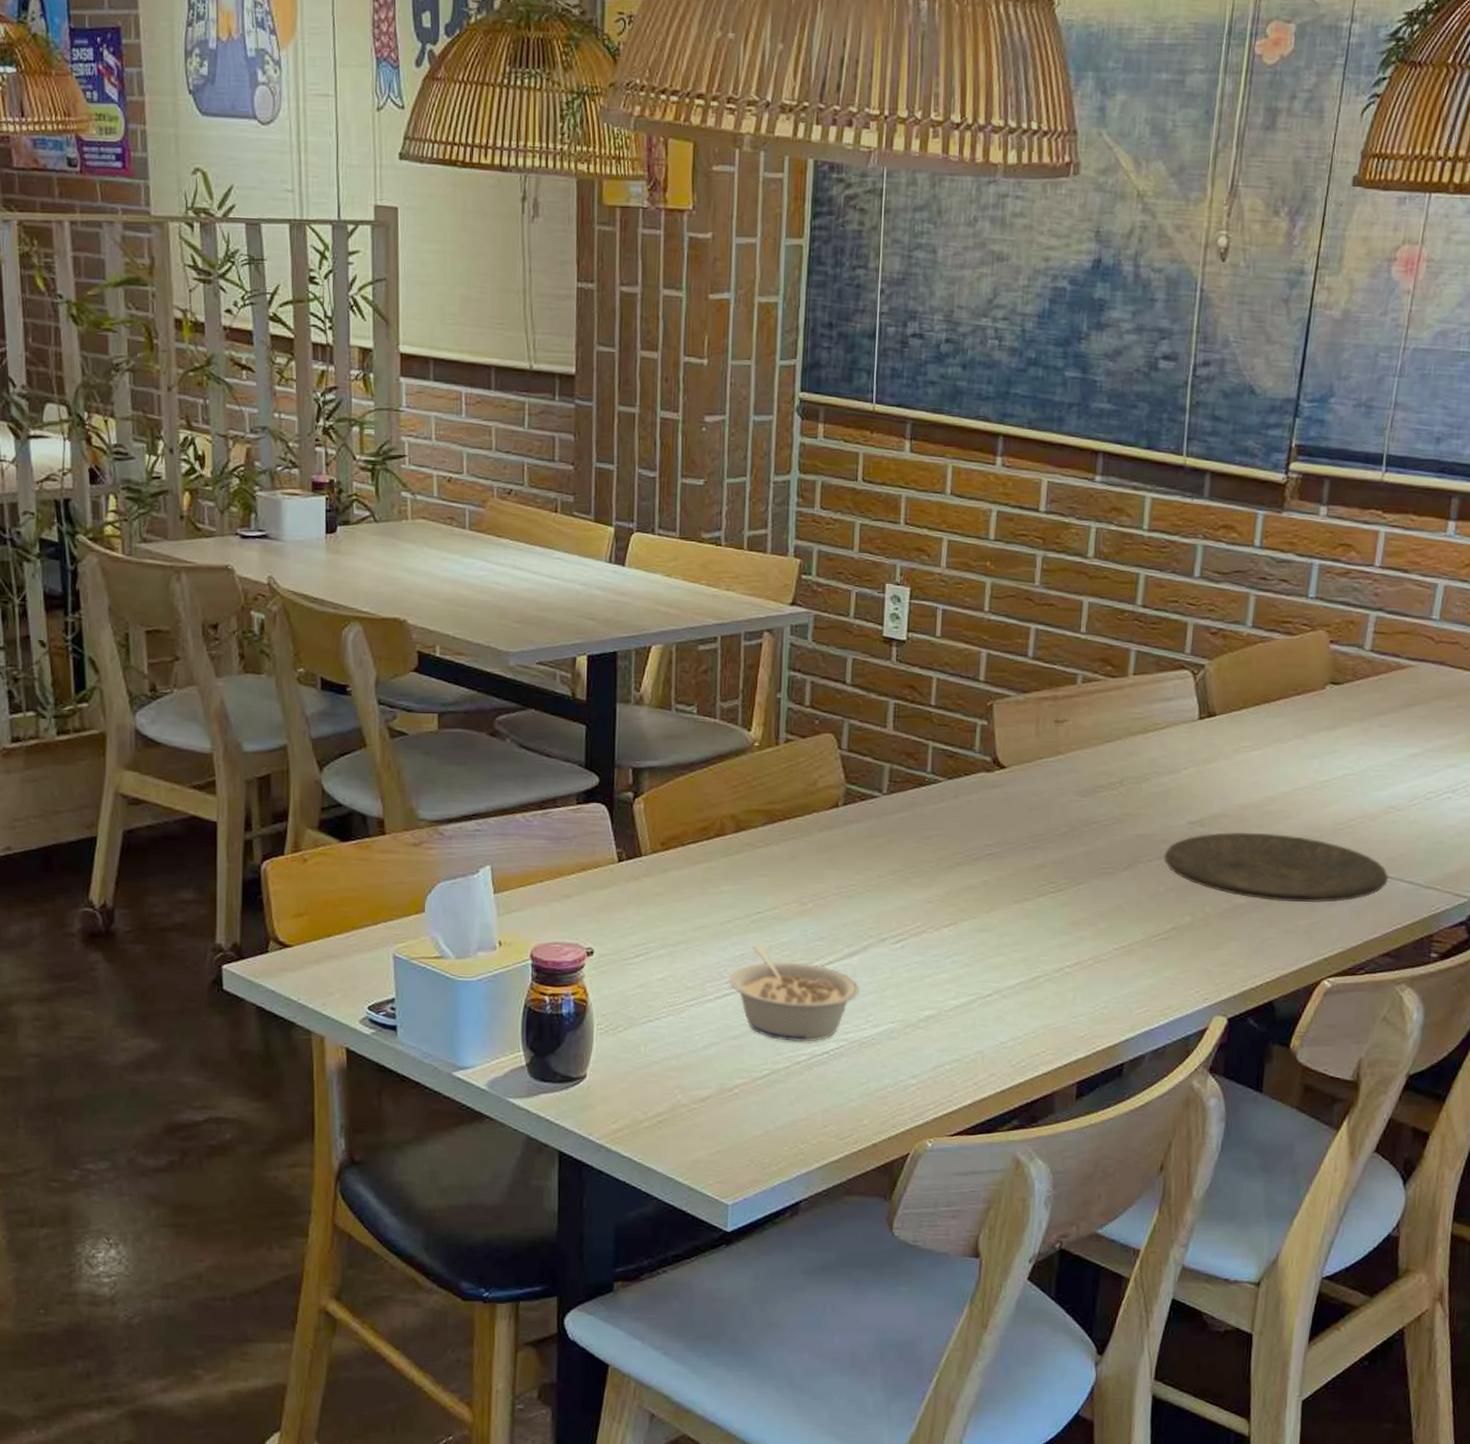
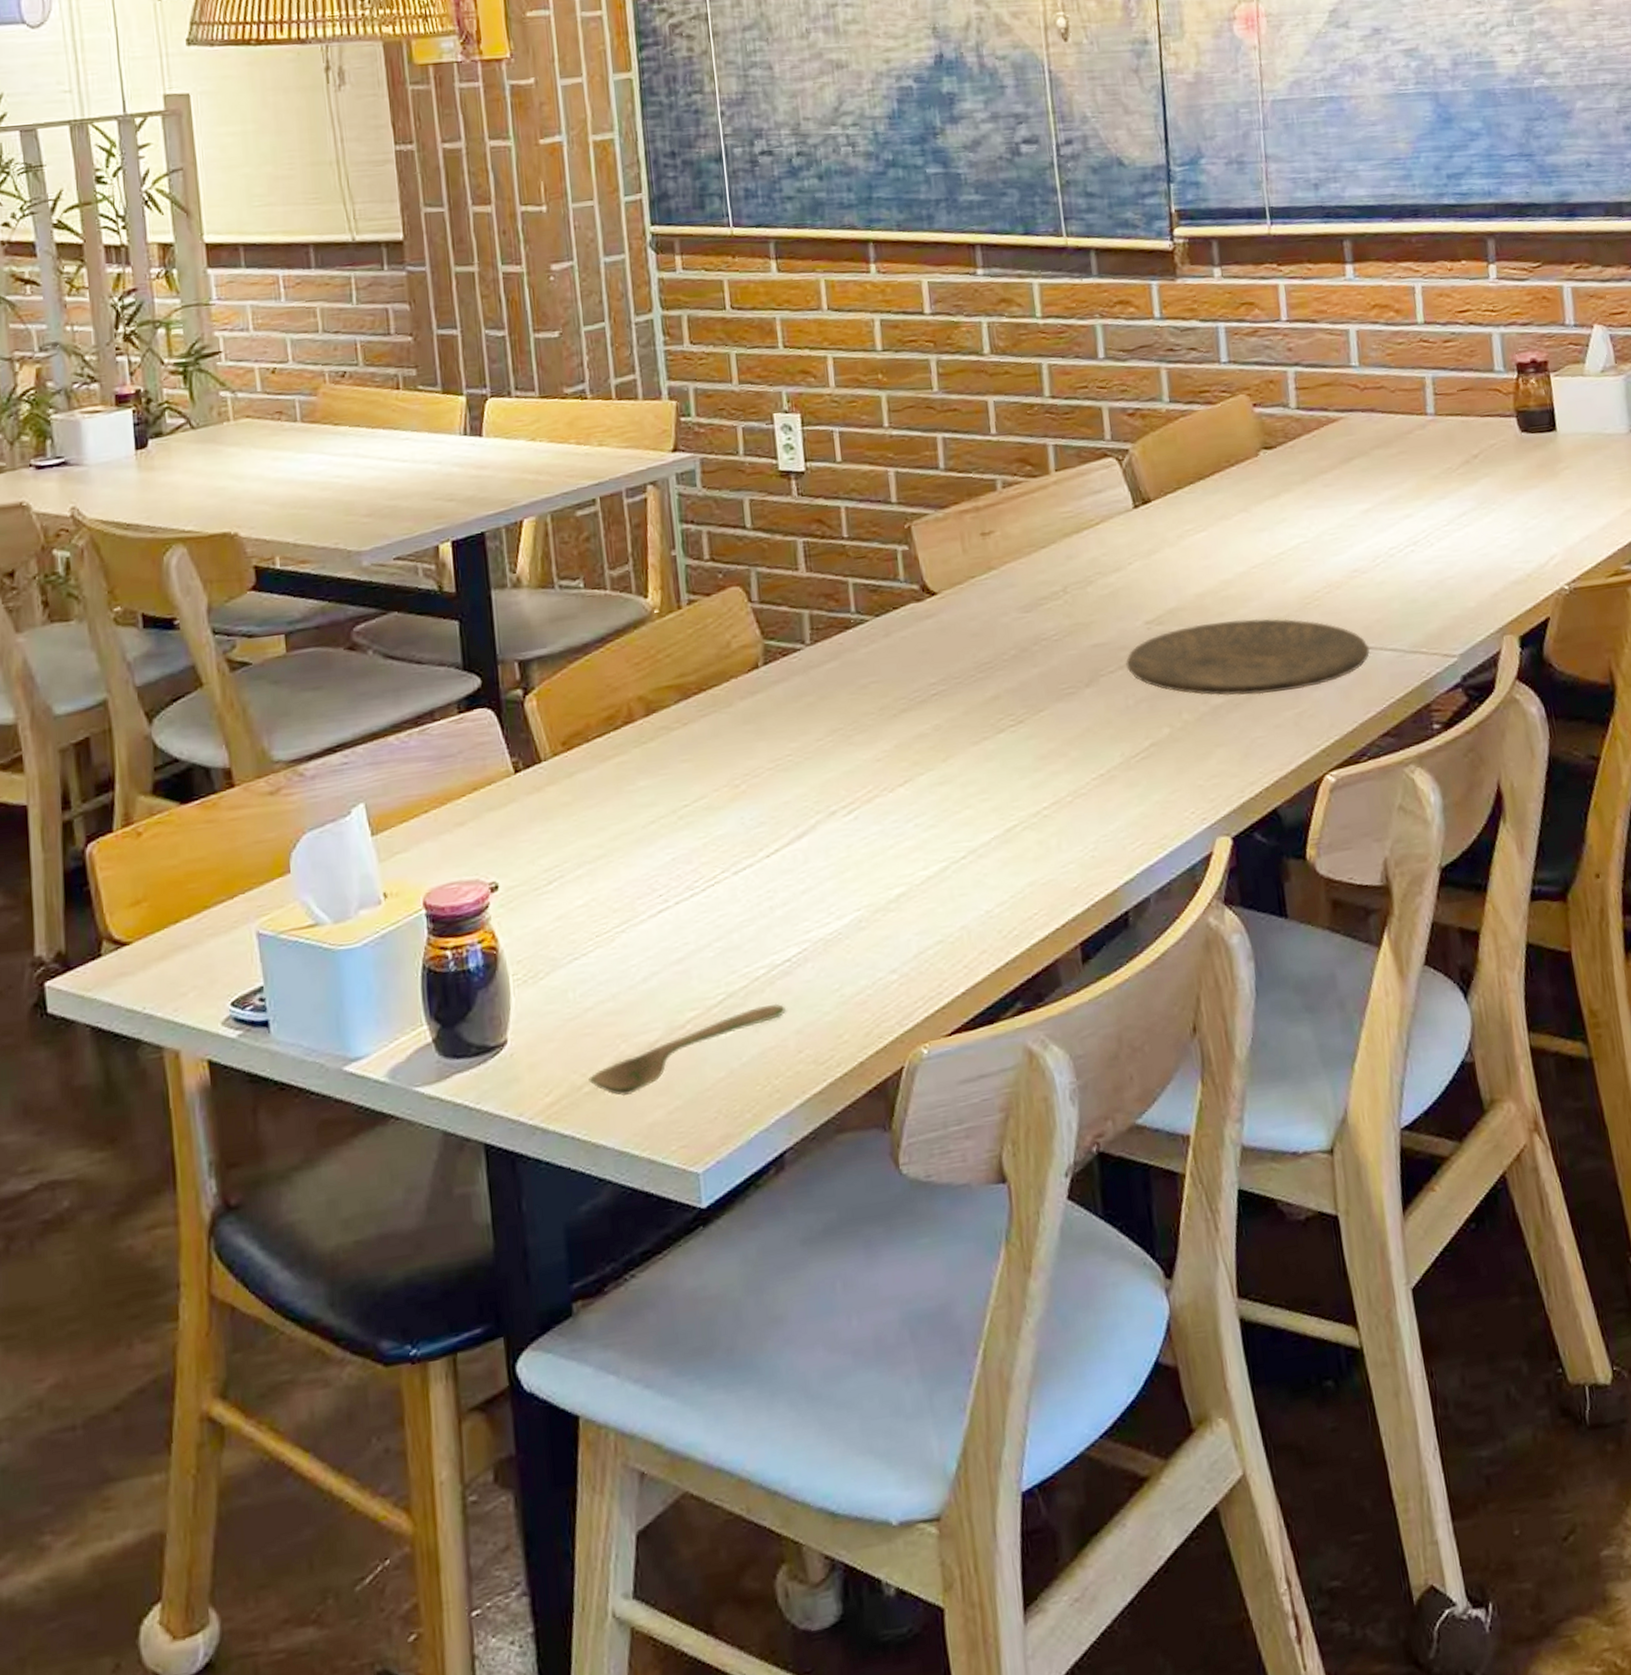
spoon: none [649,1085,818,1135] -> present [588,1003,786,1097]
legume: present [729,944,861,1042] -> none [662,843,816,956]

